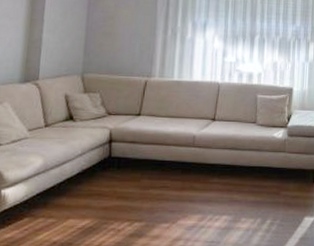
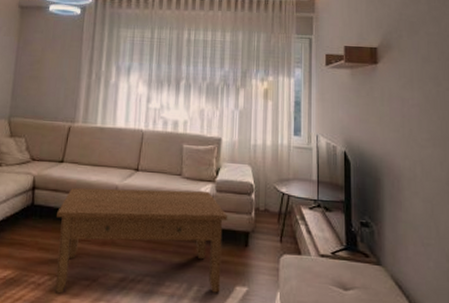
coffee table: none [135,136,298,237] -> present [54,188,228,294]

